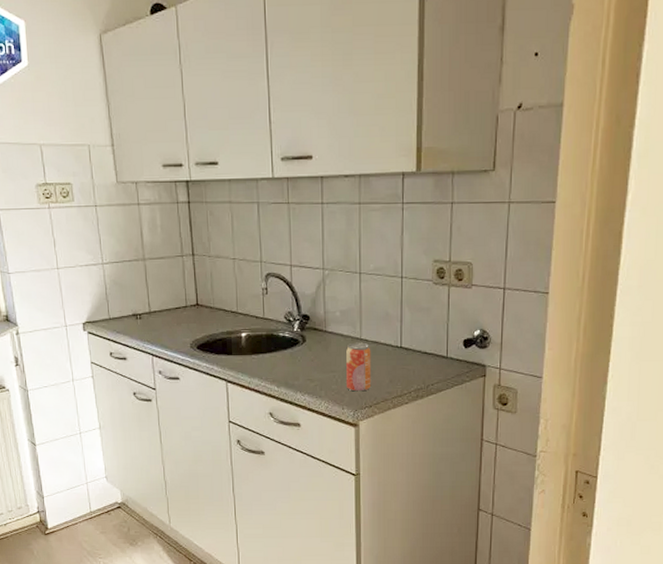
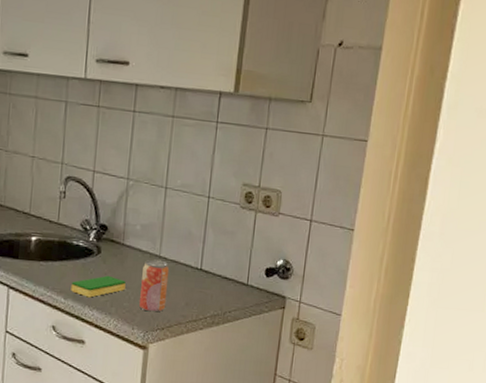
dish sponge: none [282,361,332,384] -> present [71,275,126,298]

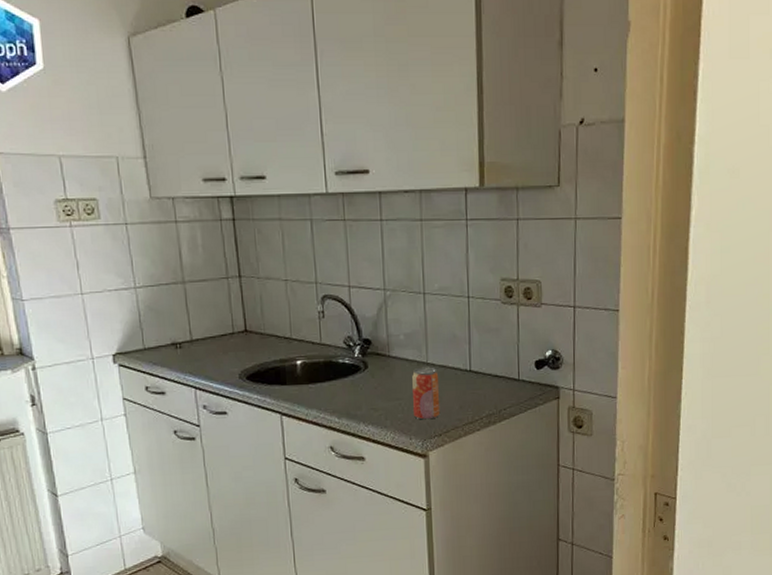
dish sponge: present [71,275,126,298] -> none [343,389,397,414]

